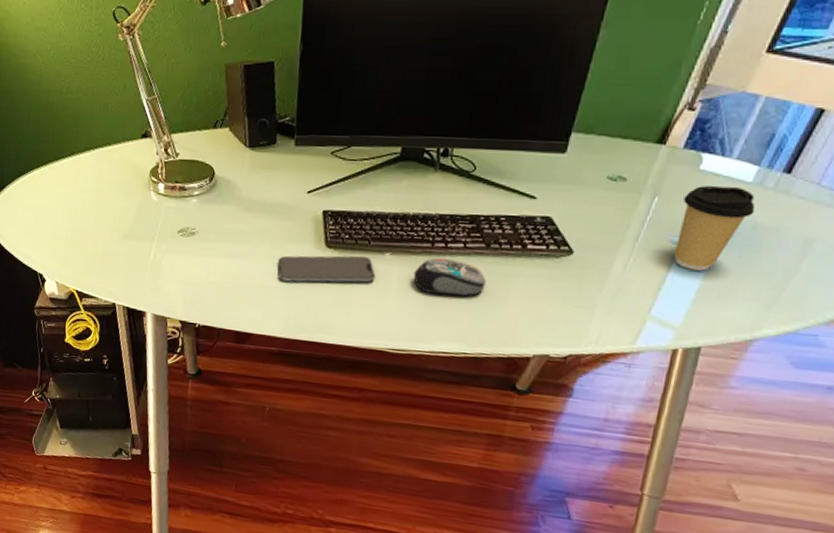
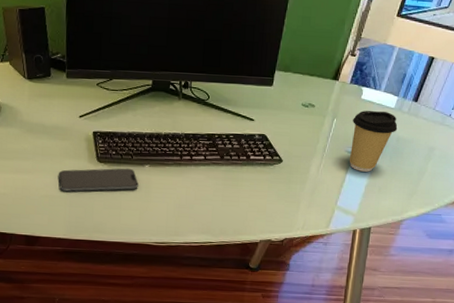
computer mouse: present [413,258,486,297] -> none [168,168,223,198]

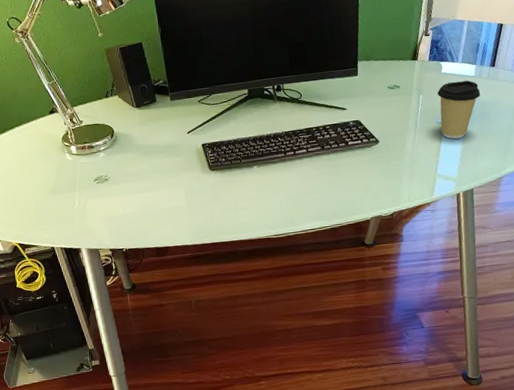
smartphone: present [58,168,138,192] -> none [176,171,251,202]

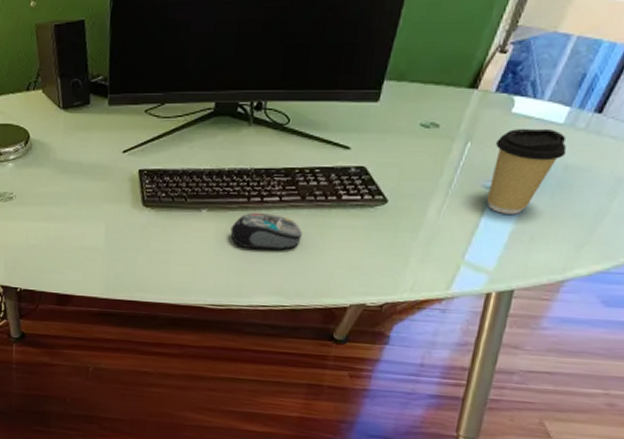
computer mouse: none [277,162,328,189] -> present [230,212,302,250]

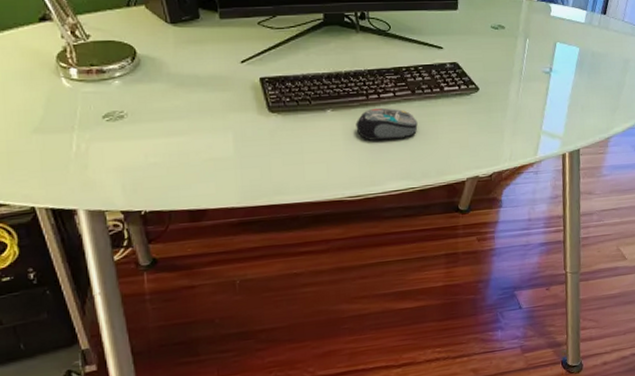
coffee cup: present [486,129,567,214] -> none [545,27,591,92]

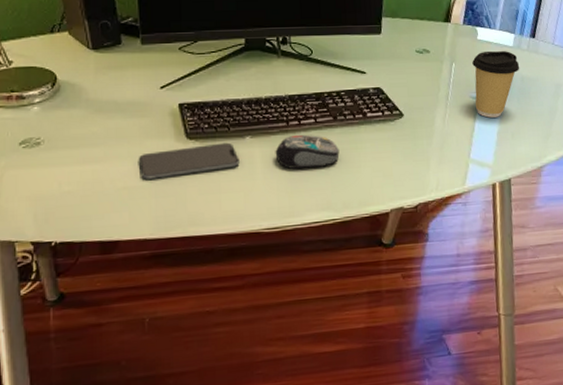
smartphone: none [222,115,322,151] -> present [138,142,240,179]
coffee cup: none [545,27,591,92] -> present [472,51,520,118]

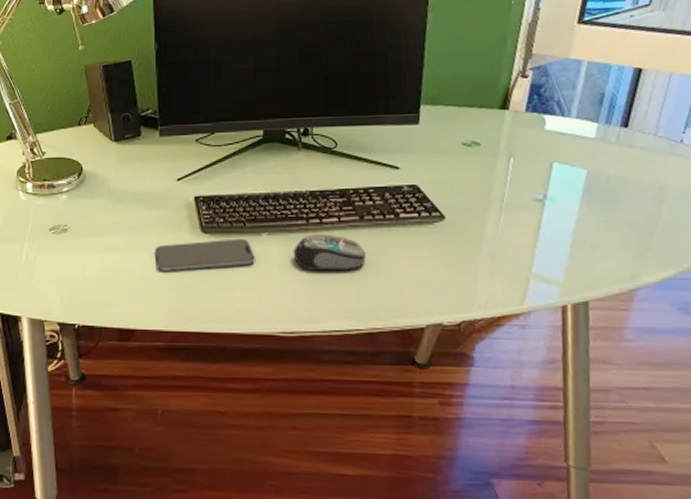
coffee cup: present [472,51,520,118] -> none [537,144,605,225]

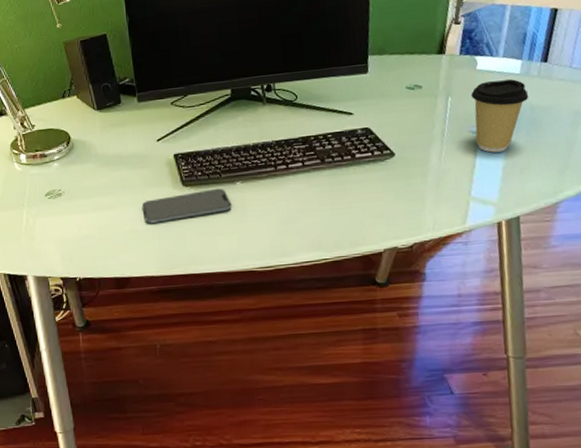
computer mouse: present [293,234,366,270] -> none [265,178,329,211]
coffee cup: none [537,144,605,225] -> present [471,79,529,153]

